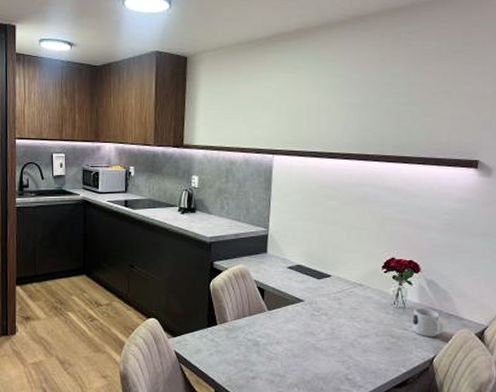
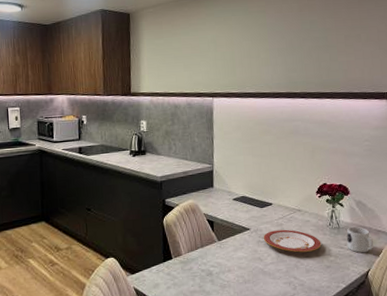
plate: none [318,304,383,331] -> present [263,229,322,253]

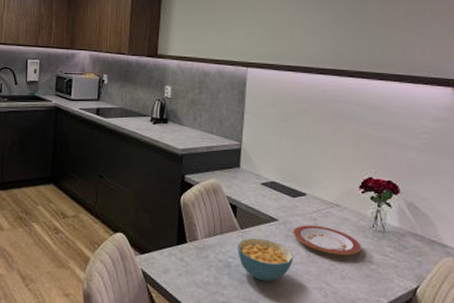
cereal bowl: none [217,247,265,283] -> present [238,237,293,282]
mug: present [346,226,374,253] -> none [392,232,426,266]

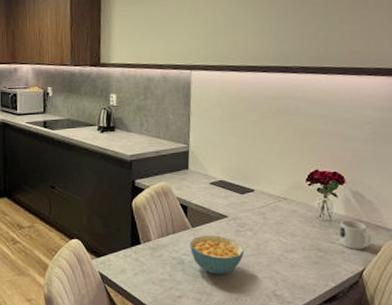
plate: present [293,225,362,255] -> none [242,219,309,245]
mug: none [392,232,426,266] -> present [338,220,372,250]

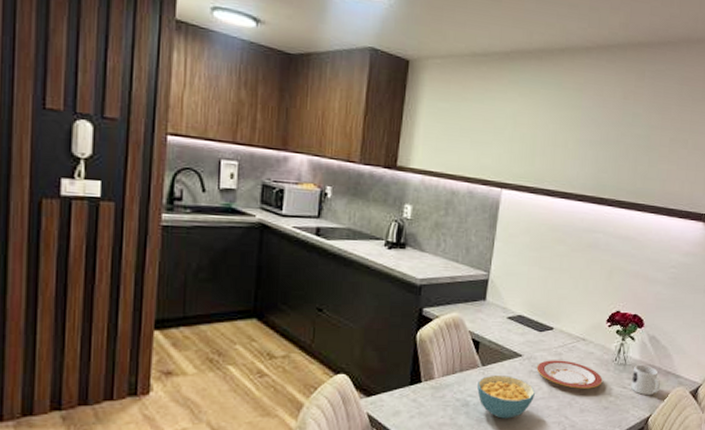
plate: none [242,219,309,245] -> present [536,360,603,389]

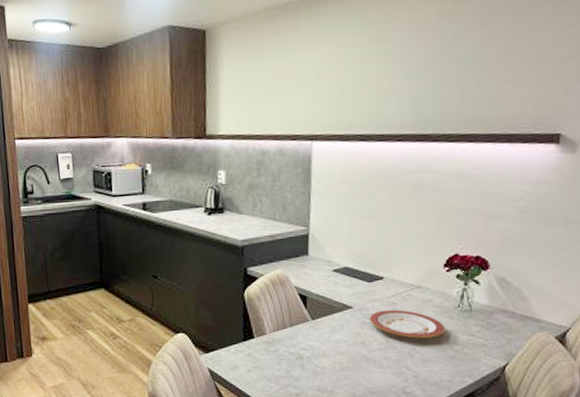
cereal bowl: present [477,374,535,419] -> none [309,327,370,371]
mug: present [630,364,661,396] -> none [479,309,517,343]

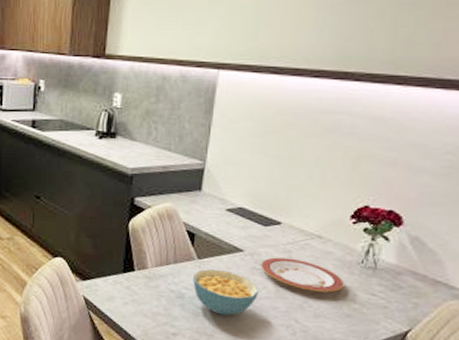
cereal bowl: none [309,327,370,371] -> present [193,268,258,316]

